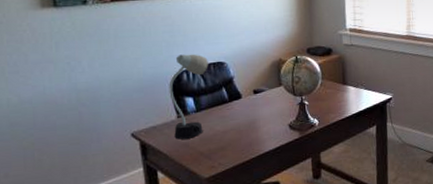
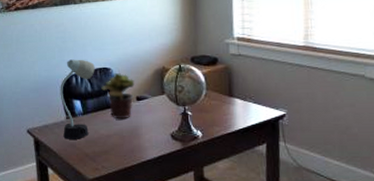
potted plant: none [216,67,251,113] -> present [101,73,135,118]

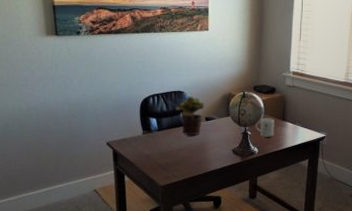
desk lamp: present [60,59,95,139] -> none [138,82,170,152]
mug: none [197,94,220,117] -> present [256,118,275,137]

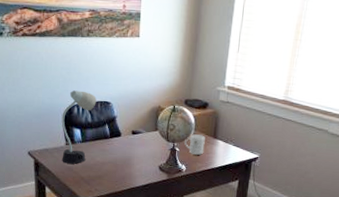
desk lamp: none [138,82,170,152] -> present [61,90,96,164]
potted plant: present [175,96,205,135] -> none [101,107,132,149]

